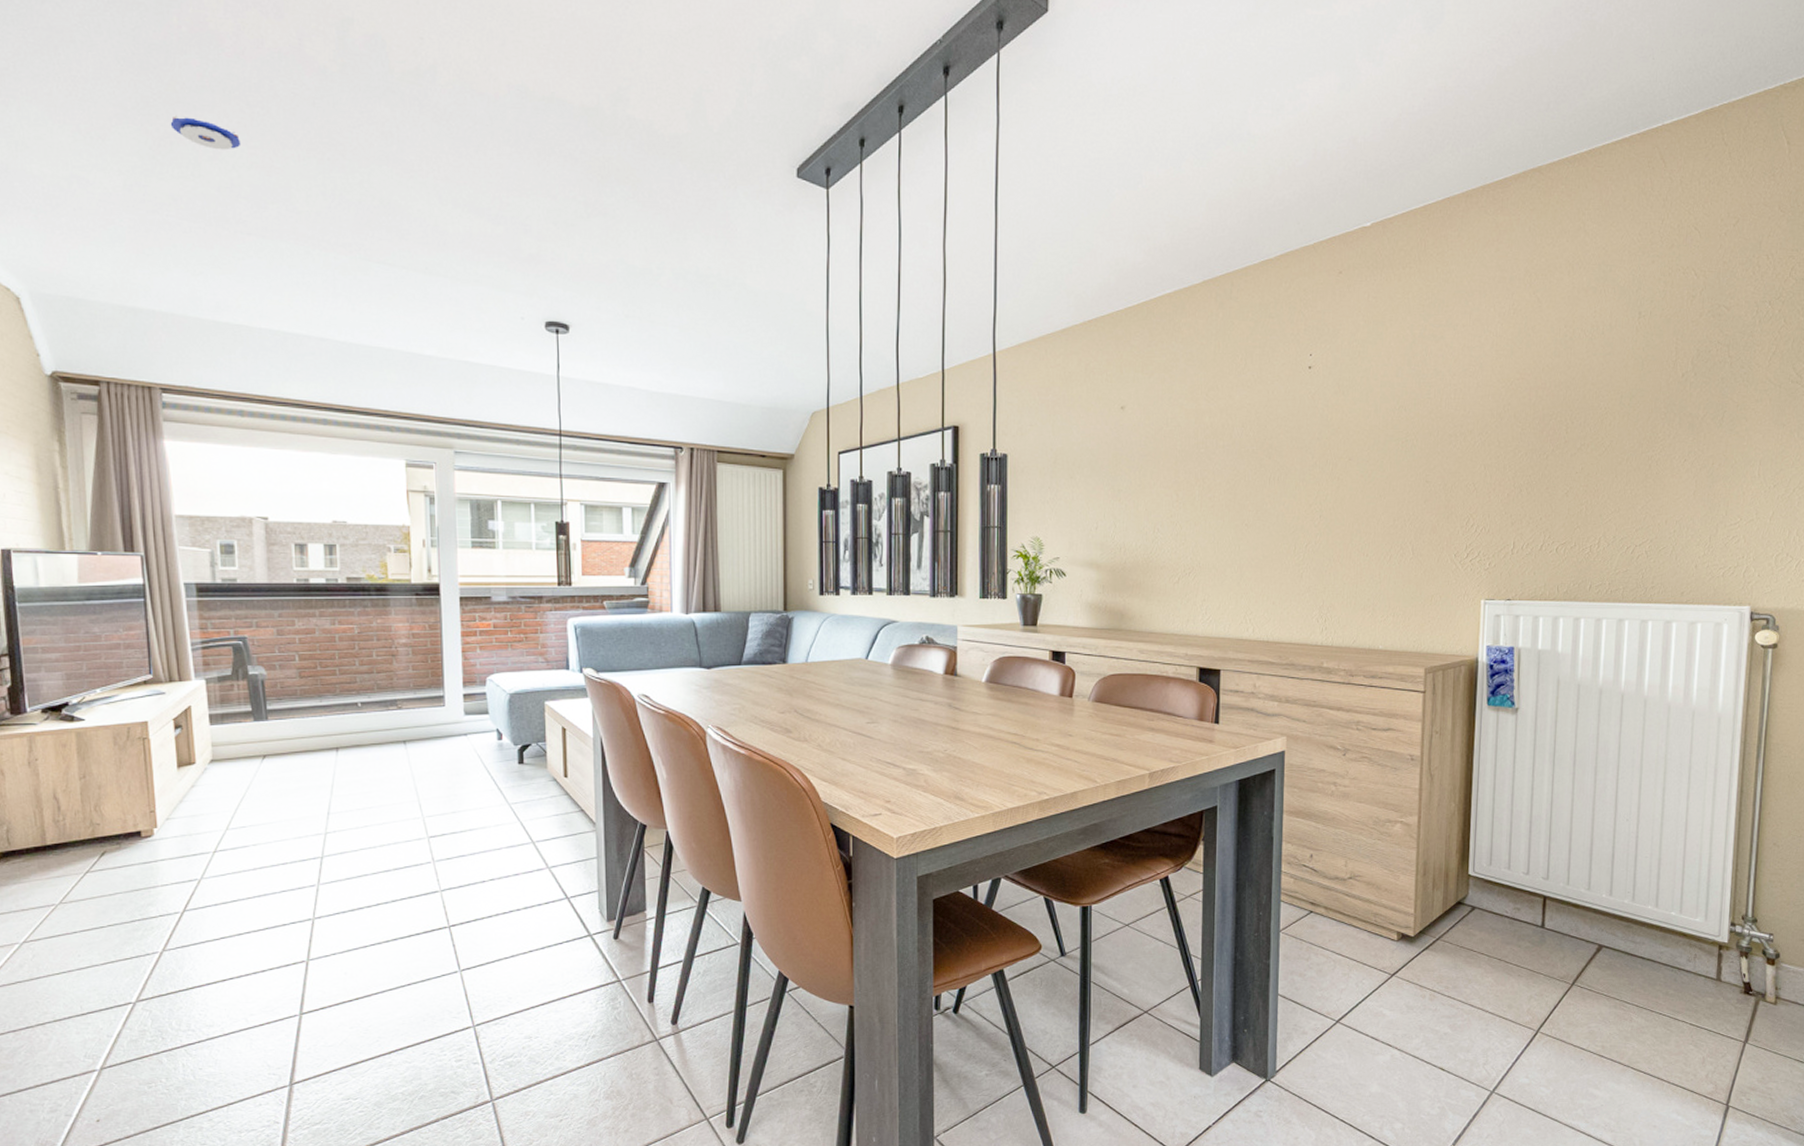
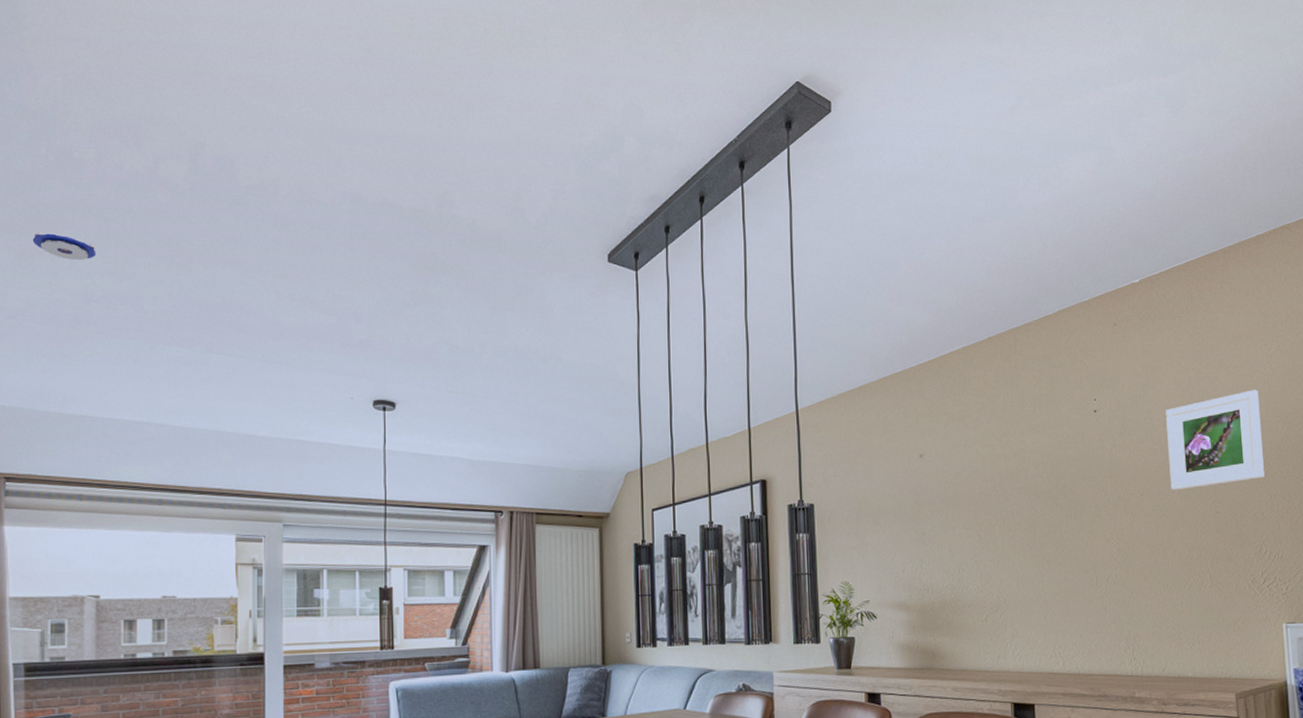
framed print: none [1381,351,1485,456] -> present [1166,389,1264,490]

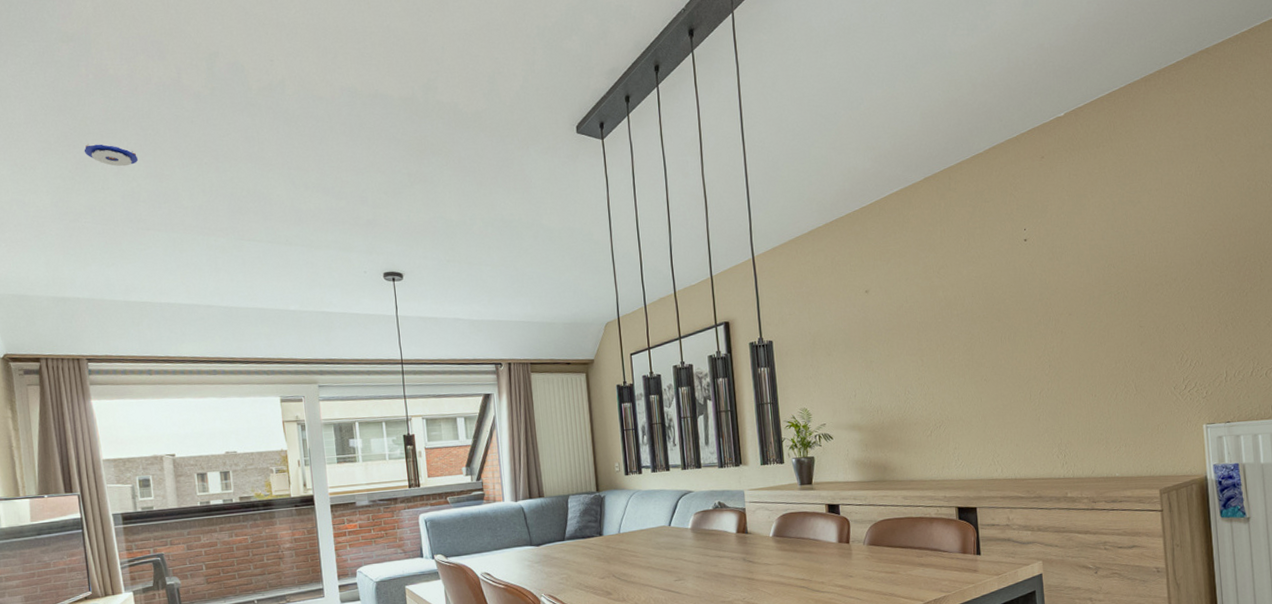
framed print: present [1166,389,1264,490] -> none [1091,209,1185,308]

